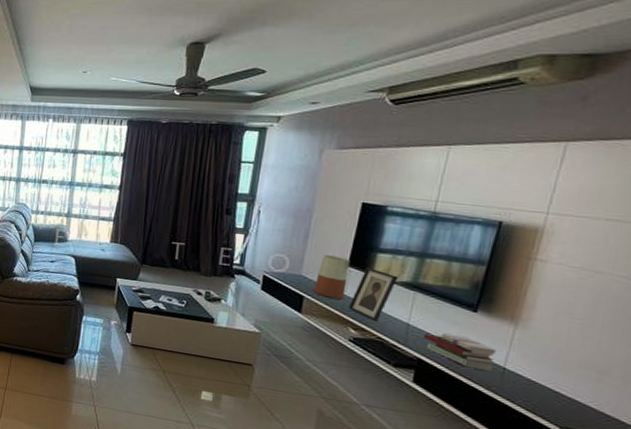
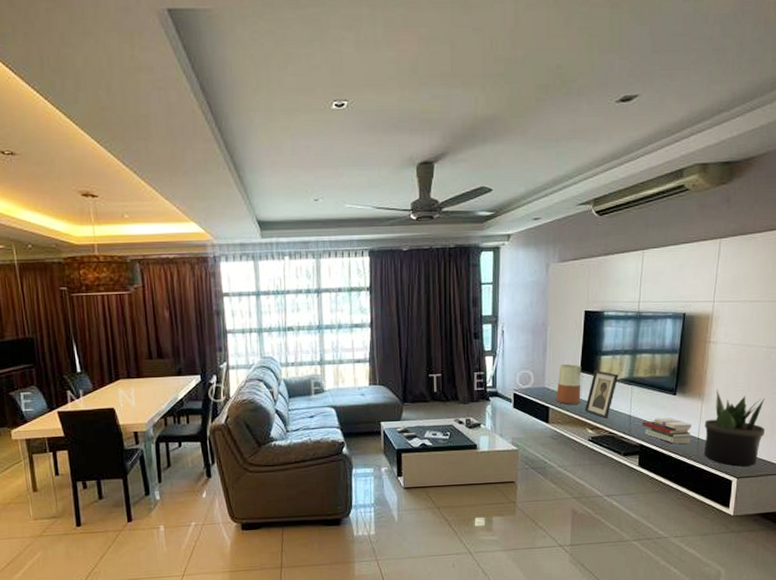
planter: none [511,315,618,418] -> present [704,389,765,467]

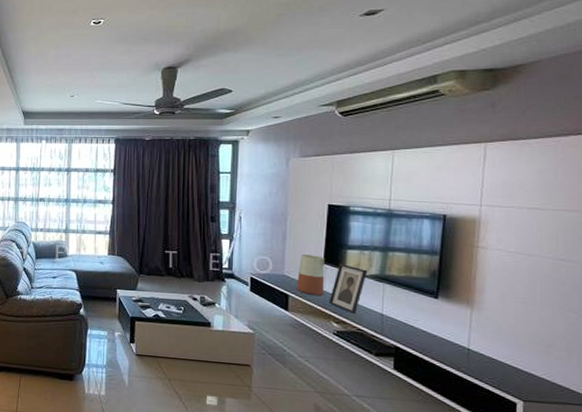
books: present [642,418,691,444] -> none [396,321,459,354]
planter: present [704,389,765,467] -> none [476,297,558,390]

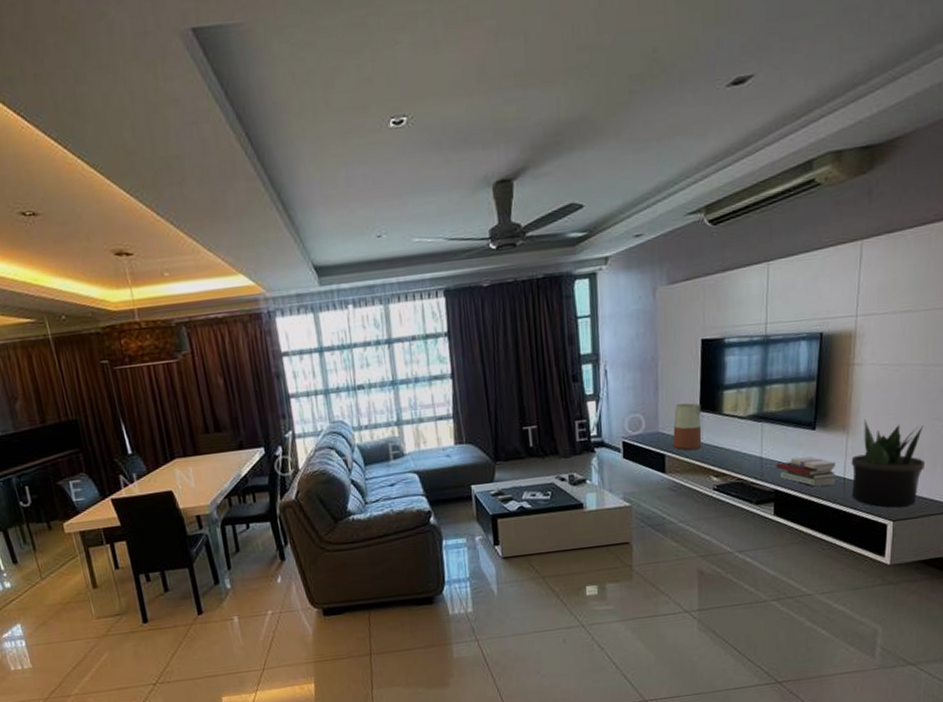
picture frame: present [329,263,368,314] -> none [707,407,746,463]
books: none [396,321,459,354] -> present [776,456,835,487]
planter: none [476,297,558,390] -> present [851,418,925,508]

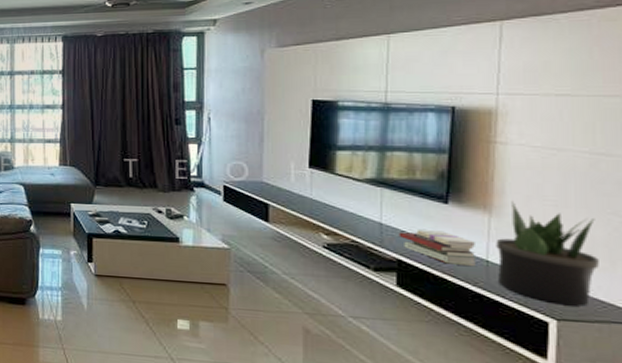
vase: present [672,402,702,451] -> none [277,158,311,205]

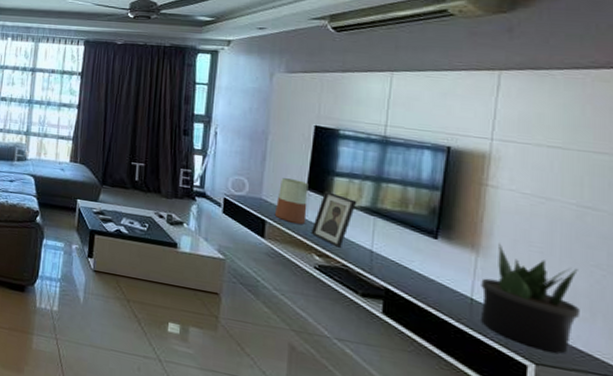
vase: none [277,158,311,205] -> present [274,178,309,225]
picture frame: none [316,166,362,224] -> present [310,190,357,248]
books: present [398,230,476,267] -> none [388,261,461,303]

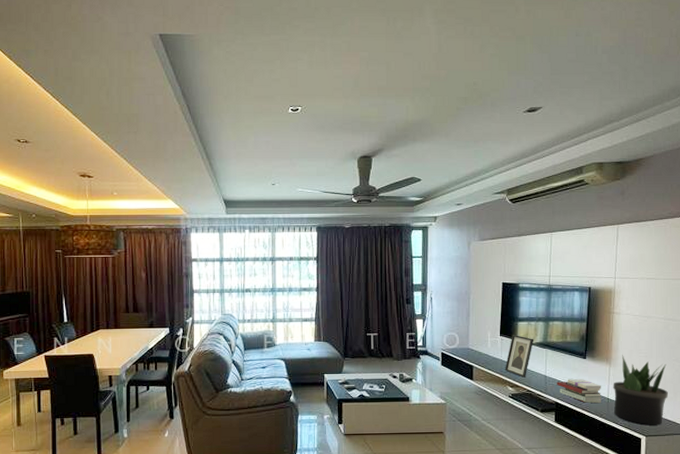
vase: present [274,178,309,225] -> none [479,329,501,365]
books: none [388,261,461,303] -> present [556,379,601,404]

